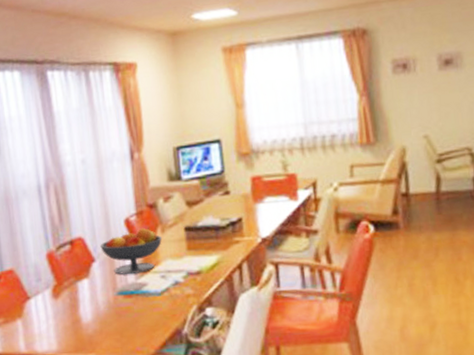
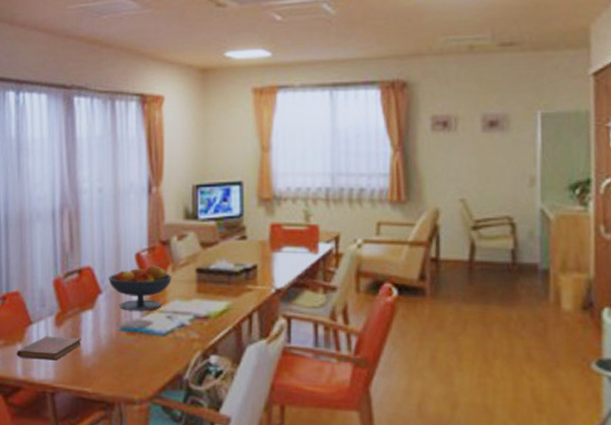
diary: none [17,307,81,333] -> present [16,336,82,361]

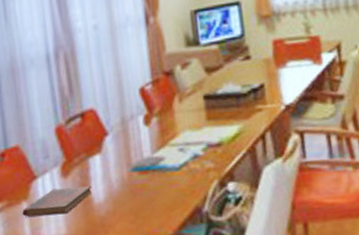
fruit bowl: present [108,264,173,311] -> none [113,96,181,149]

